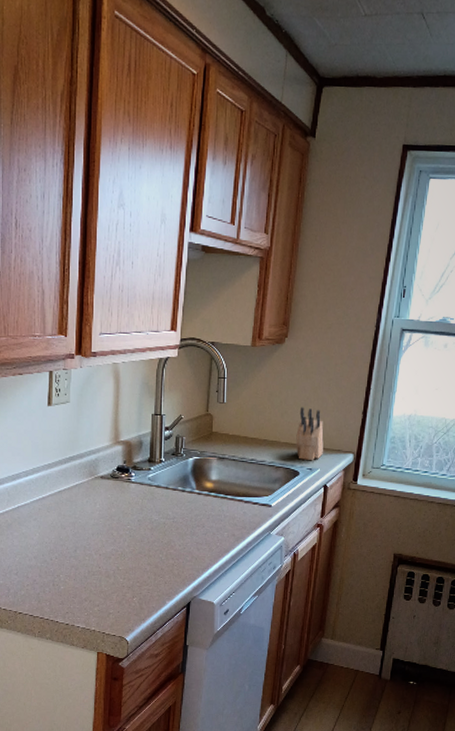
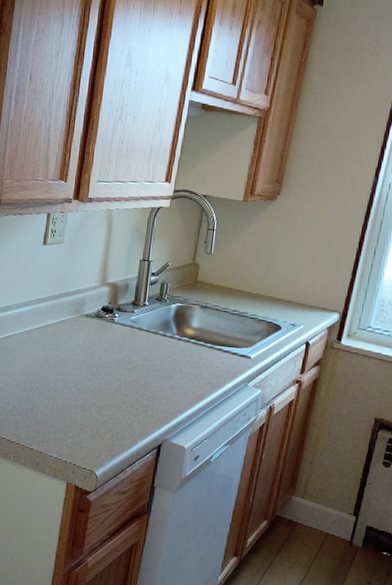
knife block: present [296,407,324,461] -> none [280,263,310,317]

